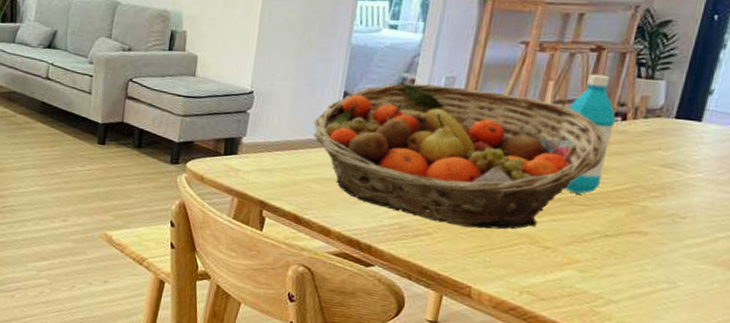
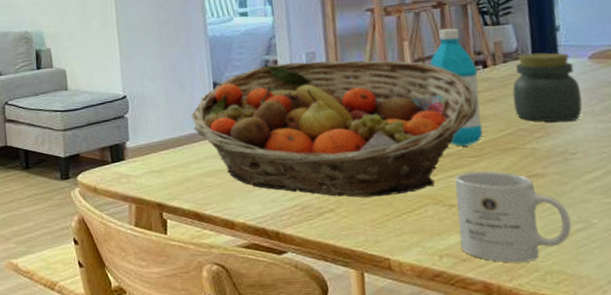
mug: none [543,219,659,311] -> present [455,171,572,262]
jar: none [639,112,715,187] -> present [512,52,583,123]

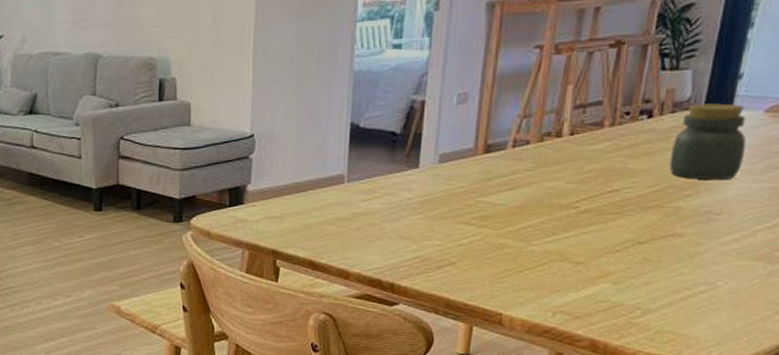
fruit basket: present [191,60,479,198] -> none [321,103,634,251]
water bottle: present [429,28,483,147] -> none [591,71,642,202]
mug: present [455,171,572,262] -> none [577,228,696,321]

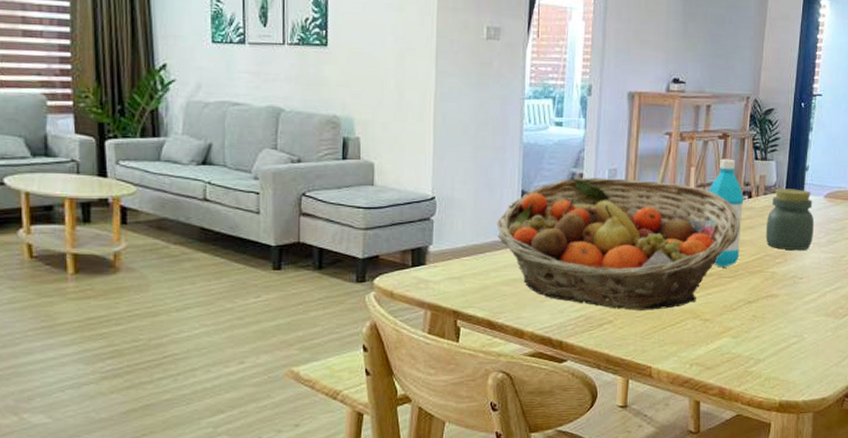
fruit basket: none [321,103,634,251] -> present [496,177,740,310]
water bottle: none [591,71,642,202] -> present [709,158,744,268]

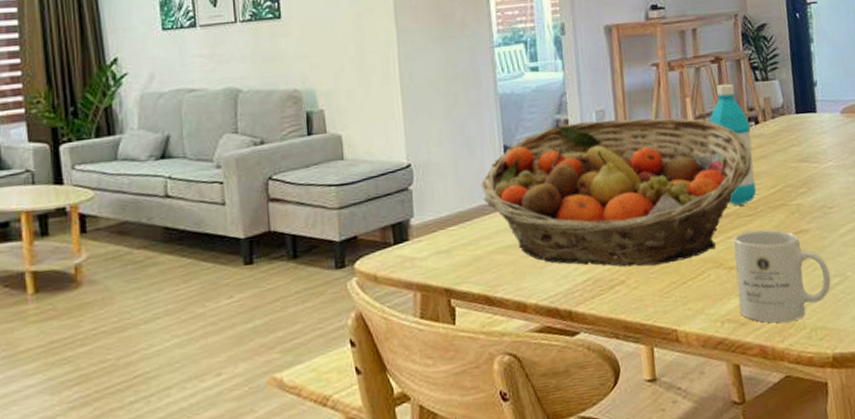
mug: none [708,290,789,370] -> present [733,229,831,323]
jar: present [765,188,815,251] -> none [780,108,837,178]

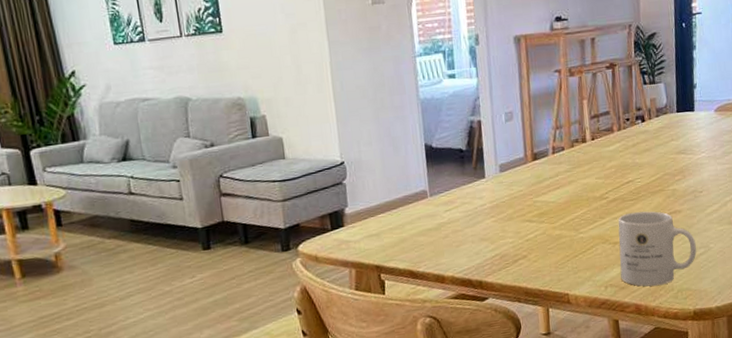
fruit basket: present [480,117,752,267] -> none [405,117,637,245]
water bottle: present [709,83,757,206] -> none [603,87,640,192]

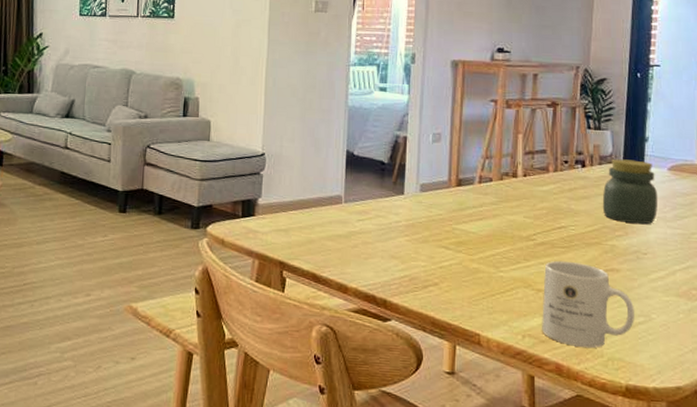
jar: none [661,107,709,167] -> present [602,159,658,225]

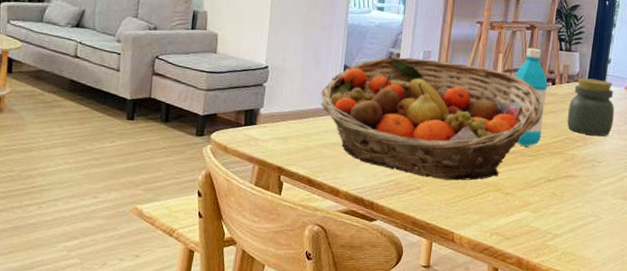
fruit basket: none [322,140,574,276] -> present [320,56,544,181]
water bottle: none [538,127,577,237] -> present [515,47,548,147]
mug: present [542,260,634,348] -> none [507,167,587,244]

